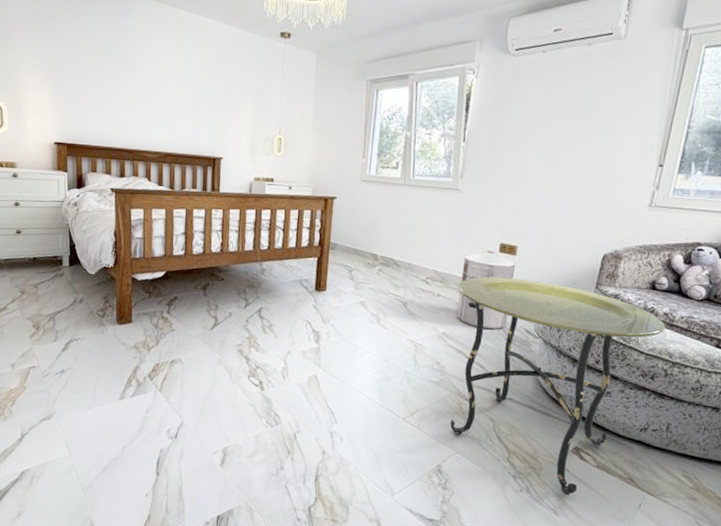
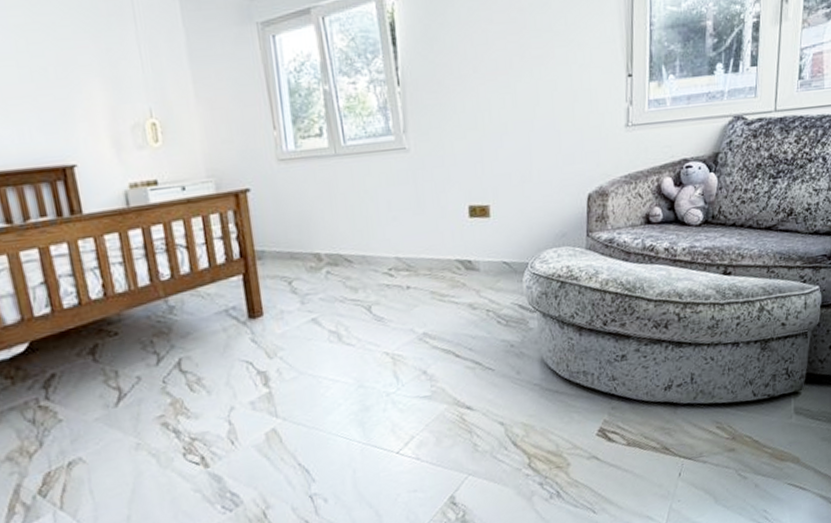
side table: present [449,276,666,496] -> none [429,241,669,488]
waste bin: present [456,250,516,330] -> none [428,218,496,317]

